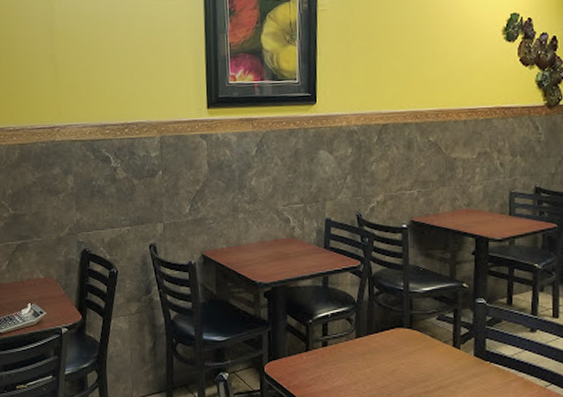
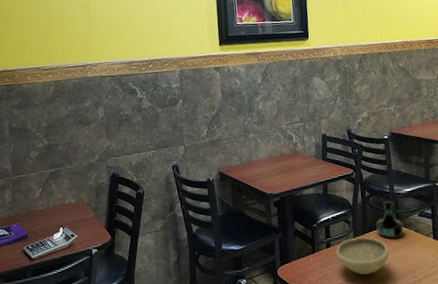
bowl: none [334,337,396,381] -> present [336,236,389,276]
tequila bottle: none [384,298,418,344] -> present [376,200,404,240]

